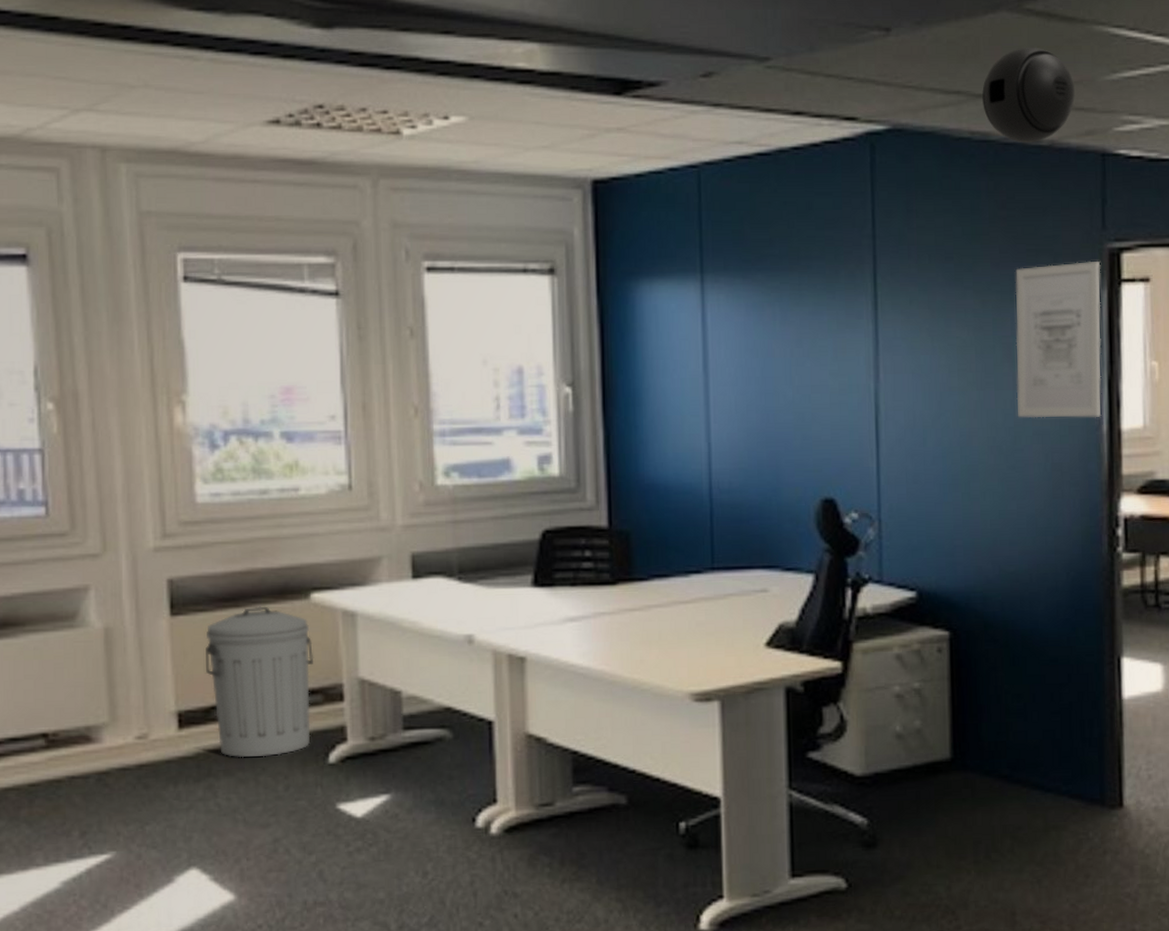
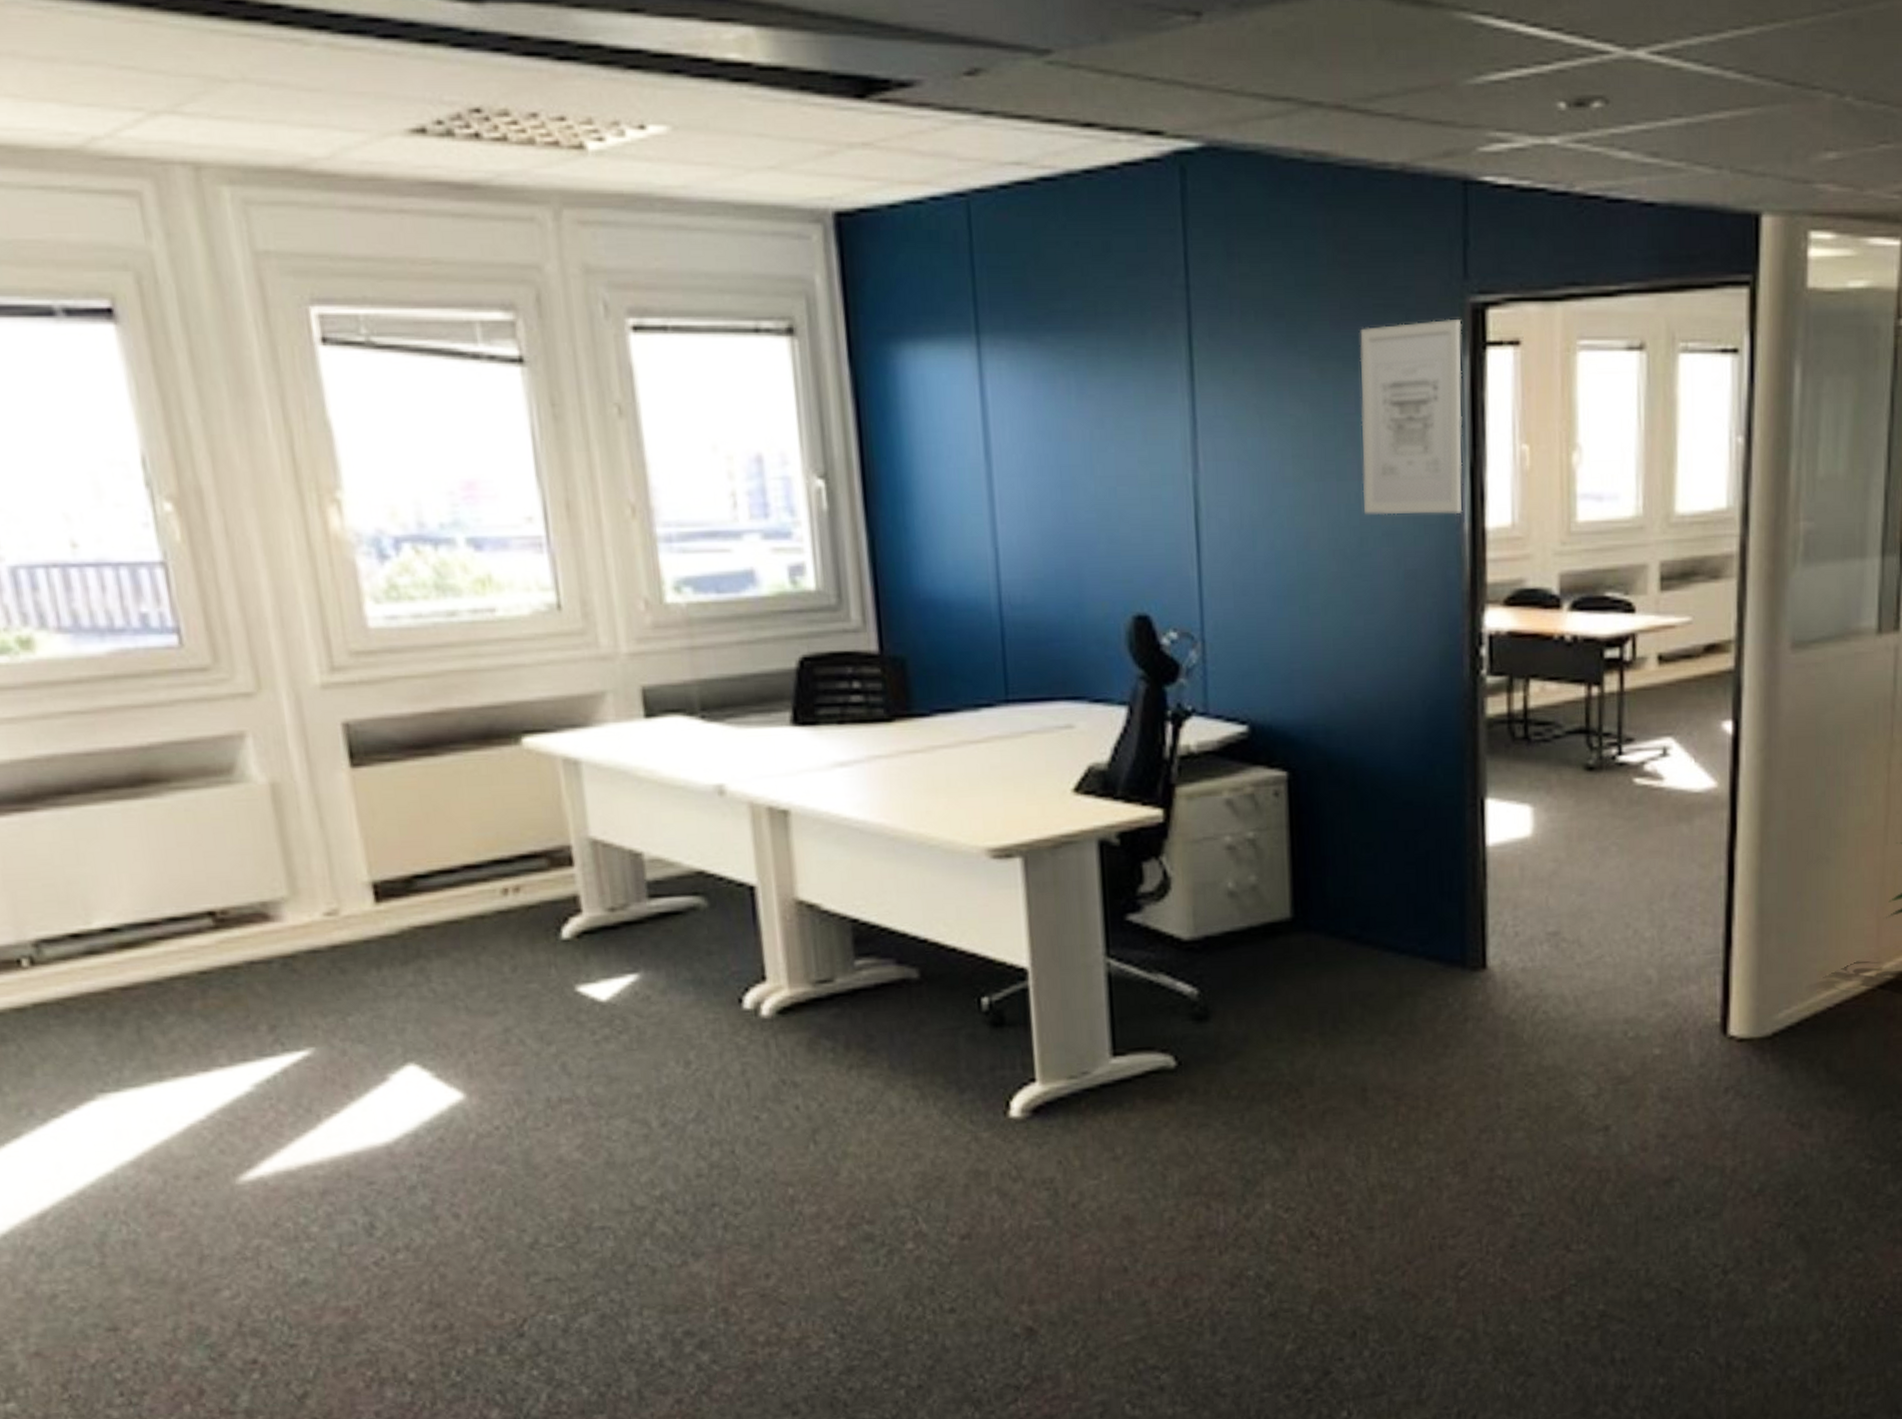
trash can: present [206,606,314,758] -> none [398,754,537,935]
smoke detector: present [982,47,1075,143] -> none [1317,39,1430,166]

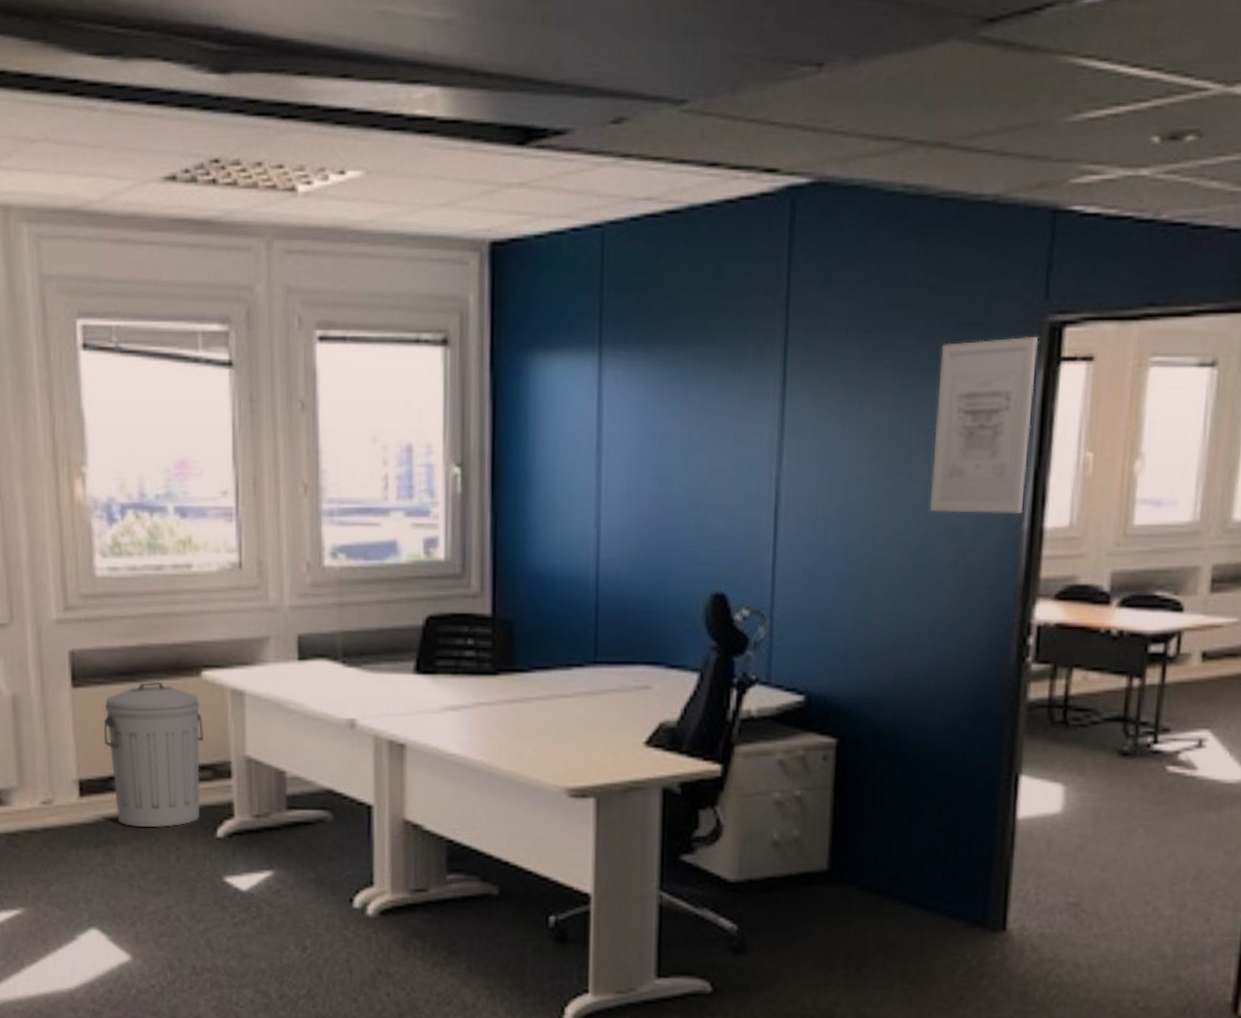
trash can: none [398,754,537,935] -> present [104,681,204,828]

